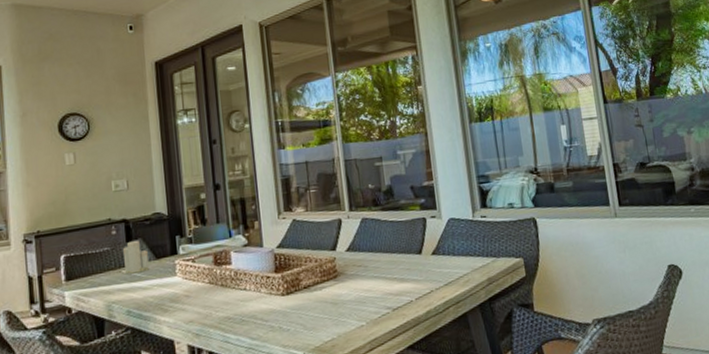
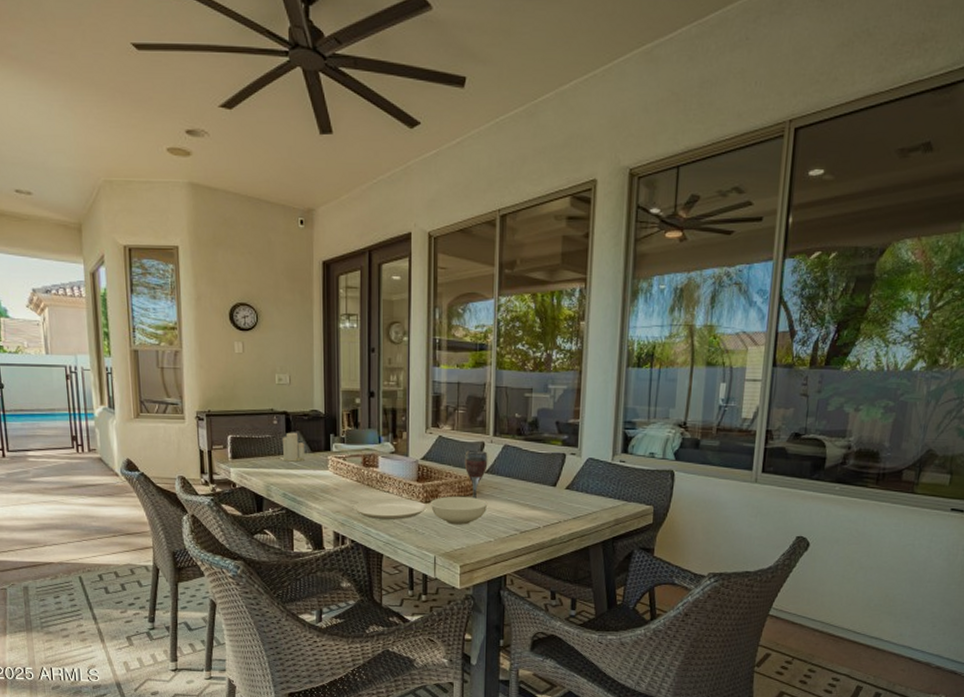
plate: none [209,293,289,323] -> present [355,498,427,520]
bowl: none [291,279,354,314] -> present [430,497,488,525]
cup: none [322,228,348,281] -> present [464,449,488,499]

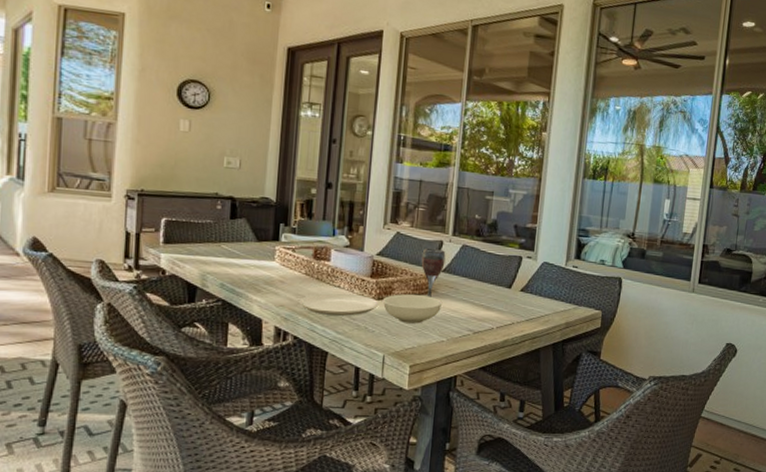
candle: present [283,432,304,462] -> none [225,218,250,251]

